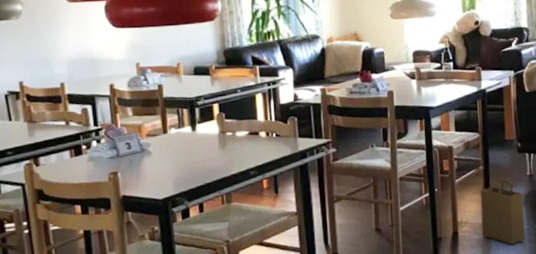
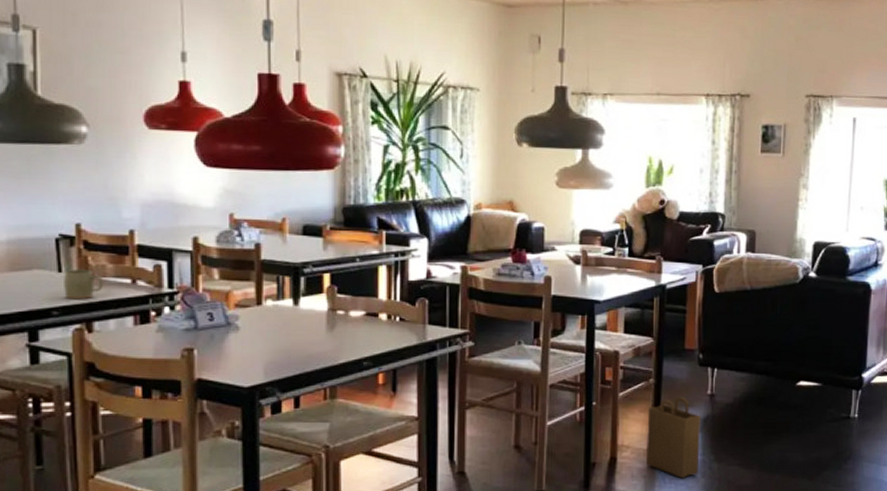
mug: none [13,117,45,141] -> present [64,269,104,300]

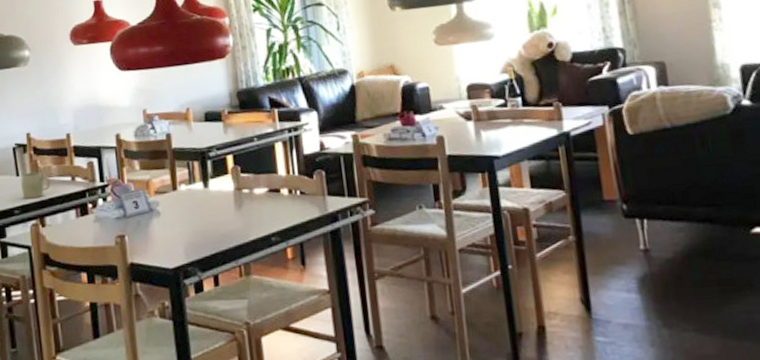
shopping bag: present [645,397,701,479] -> none [572,254,646,349]

